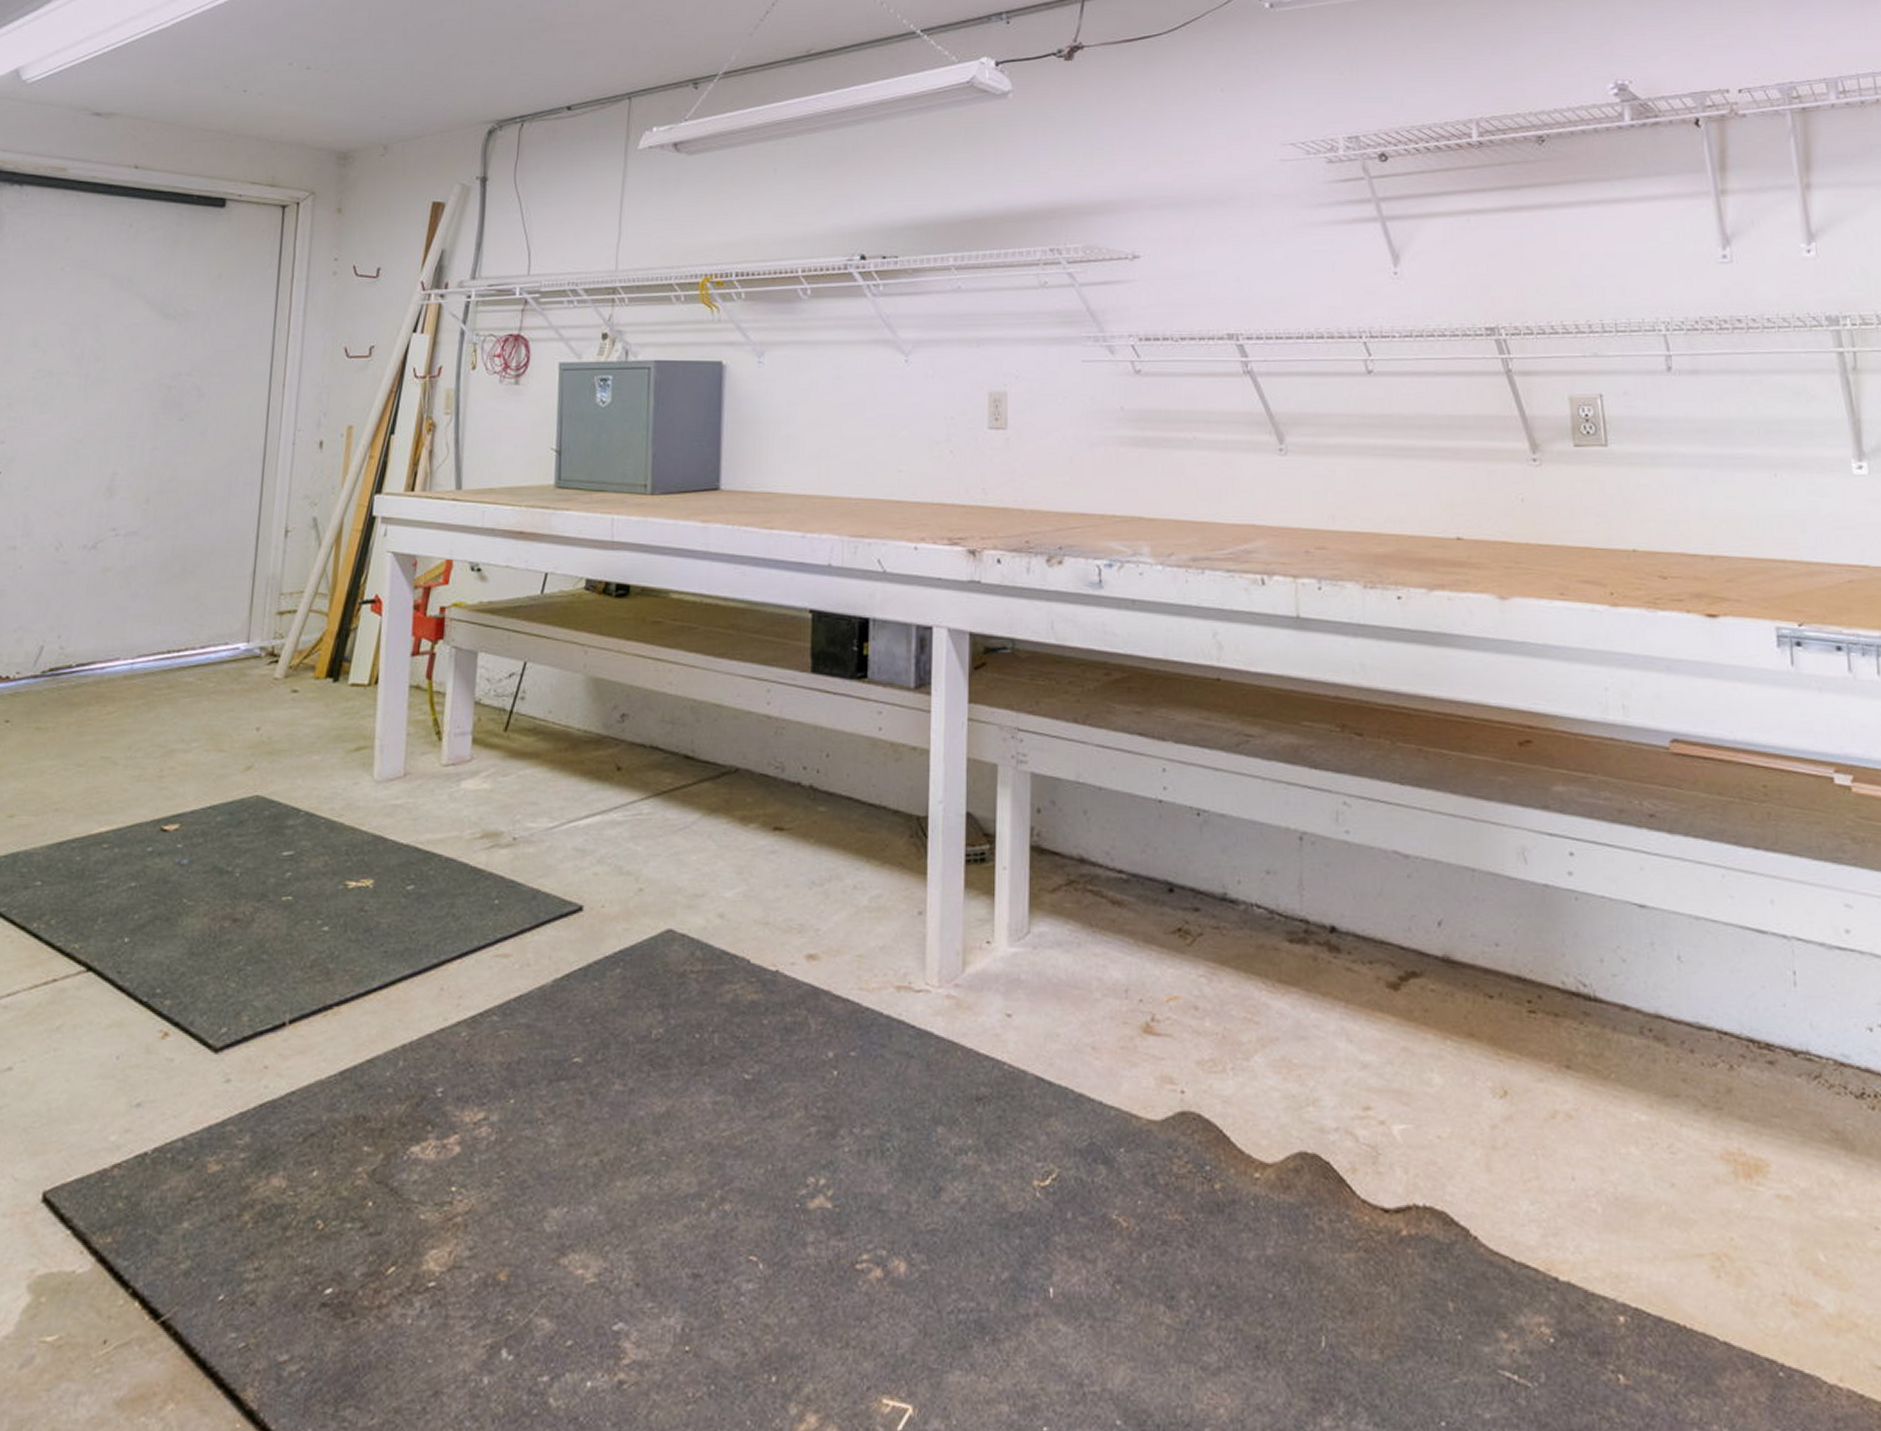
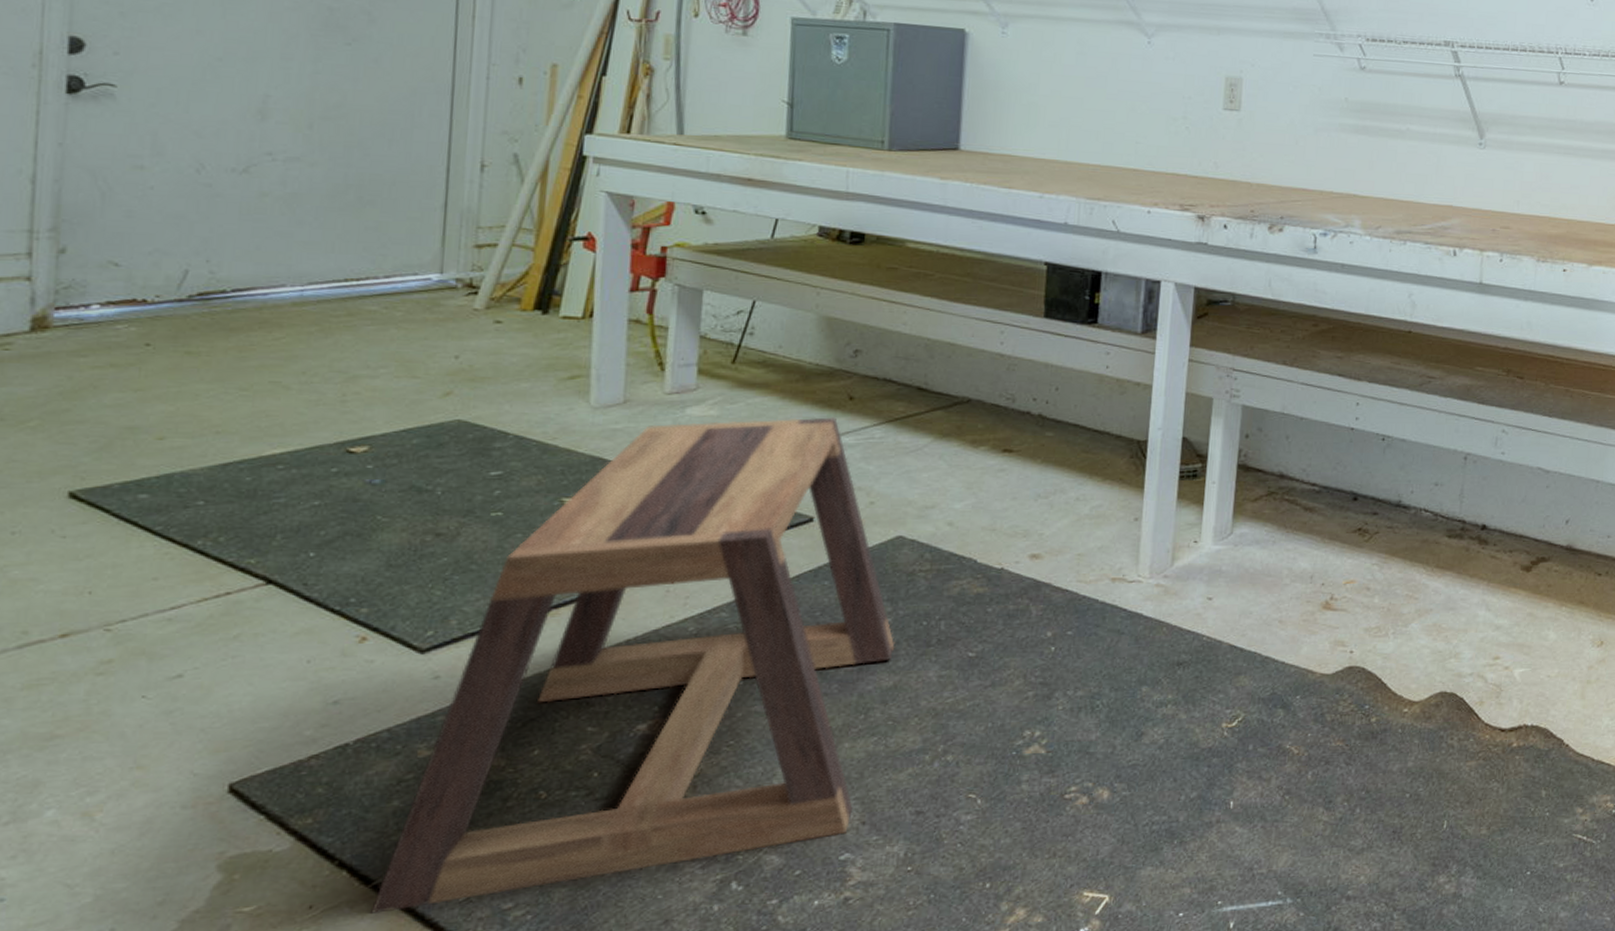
stool: none [158,790,668,1356] -> present [371,417,896,915]

